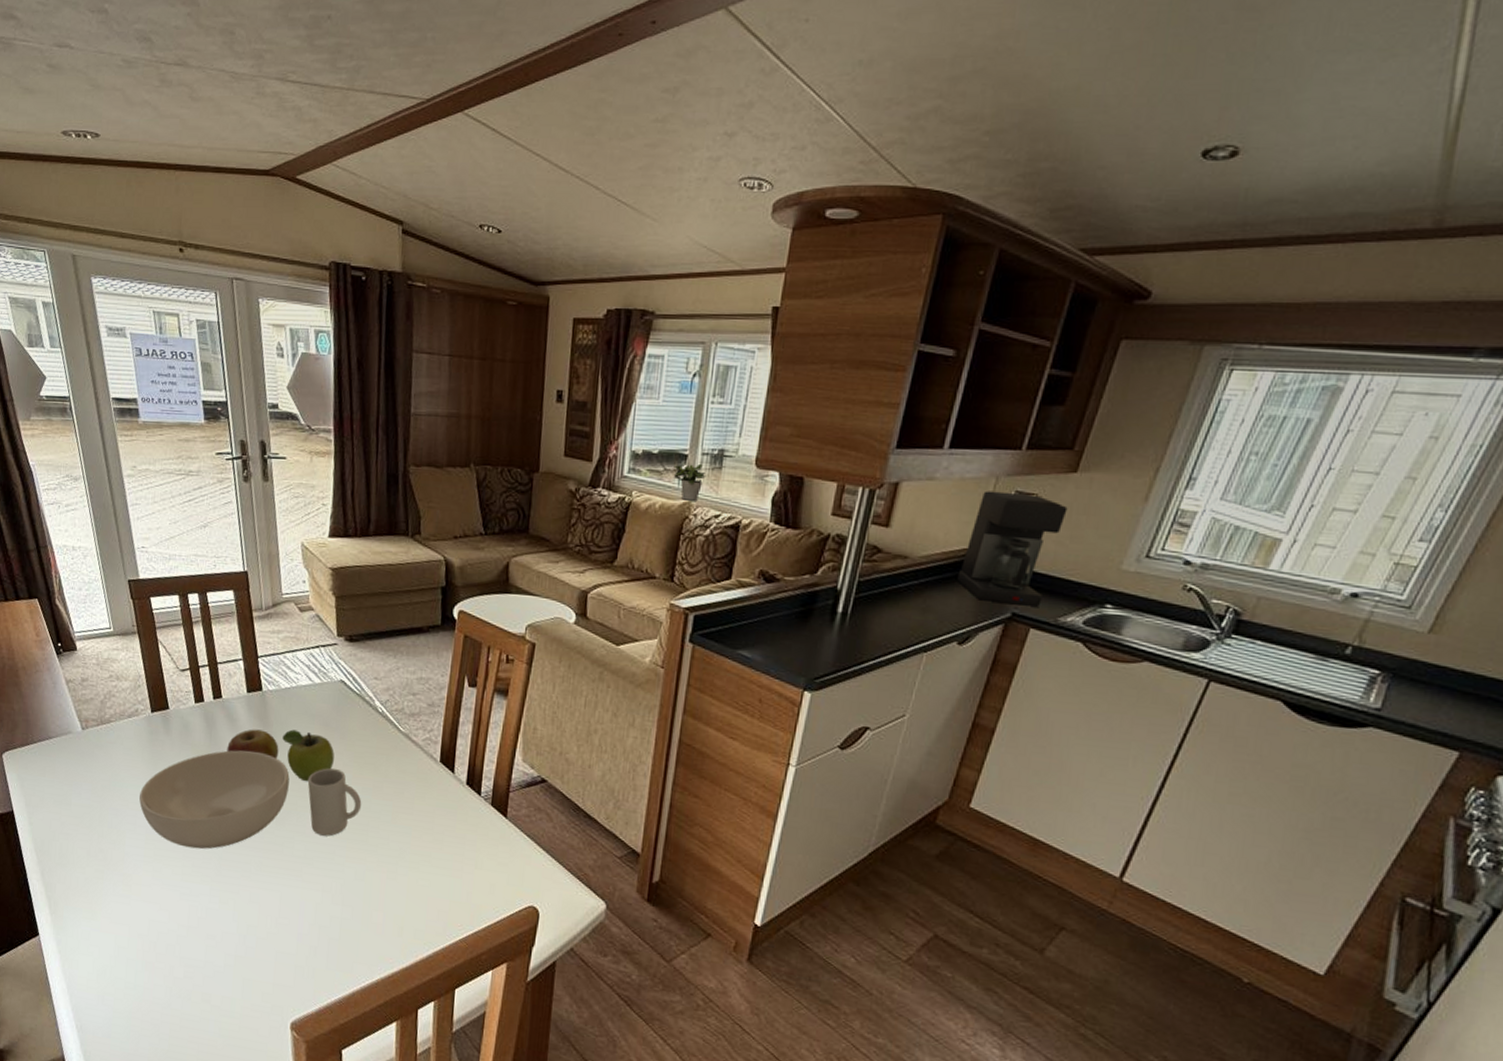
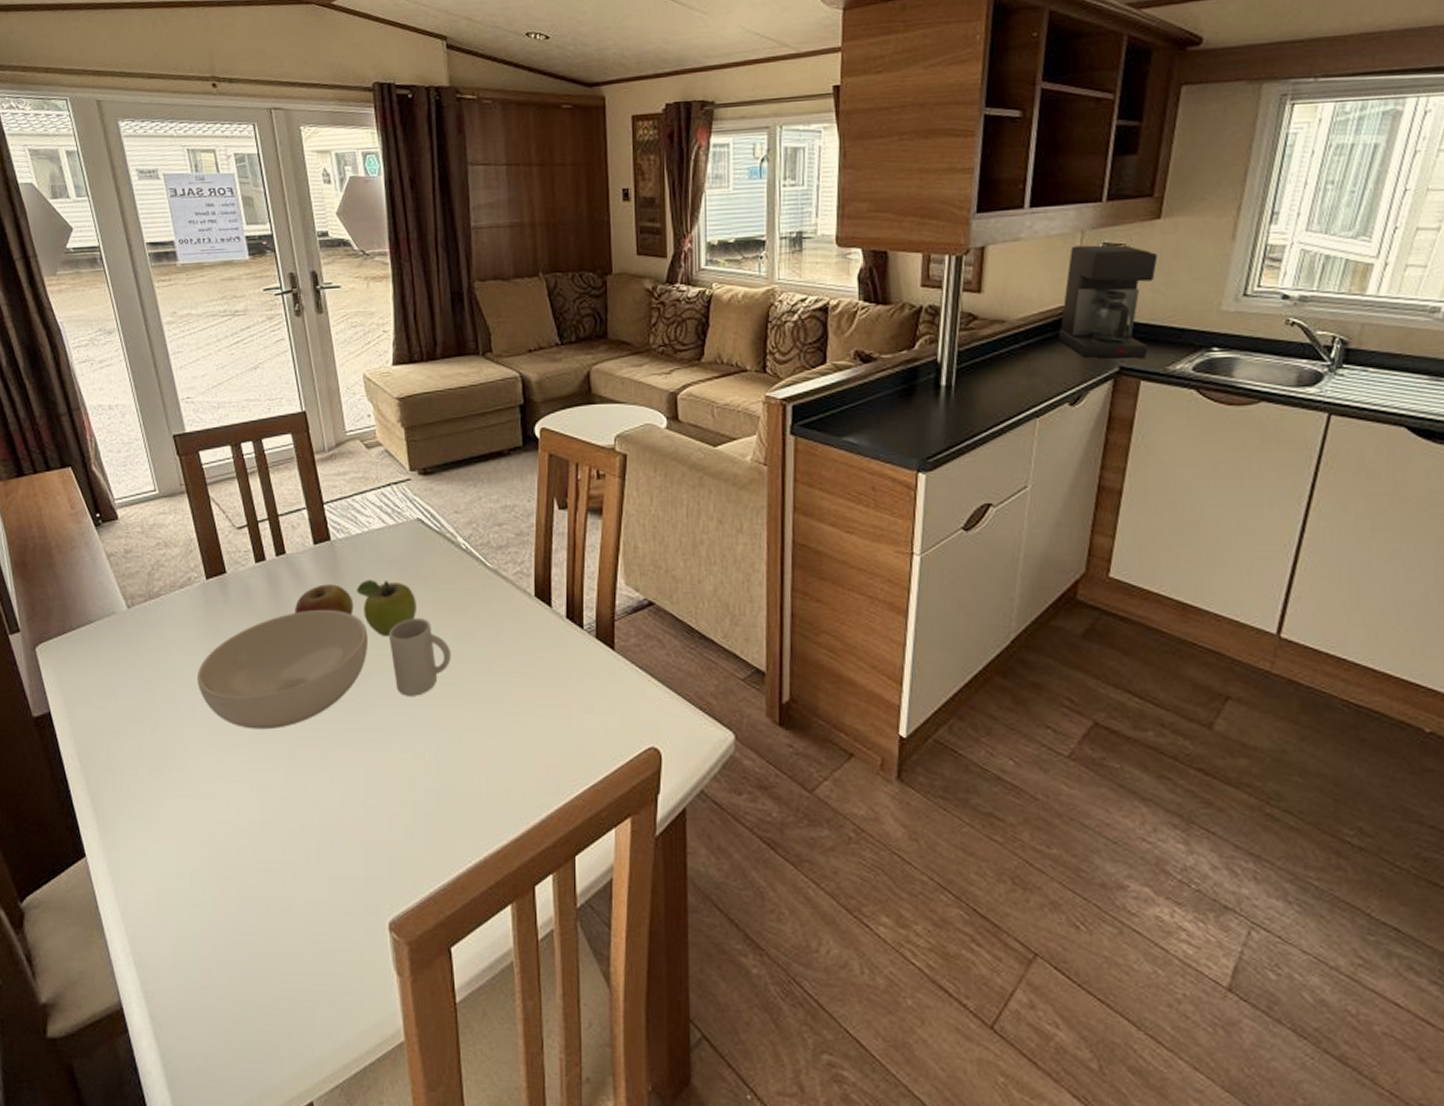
potted plant: present [673,462,706,501] -> none [752,248,787,287]

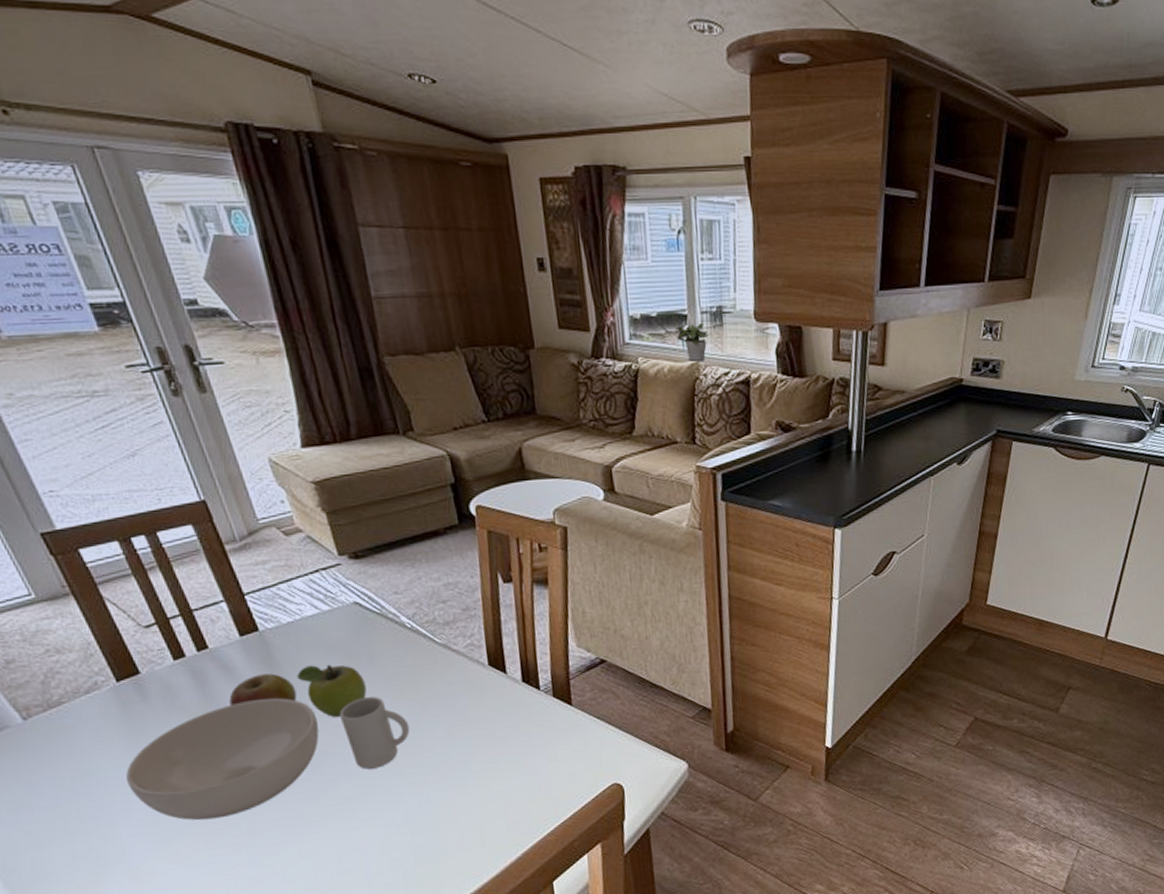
potted plant: none [752,248,787,287] -> present [675,322,709,361]
coffee maker: present [1058,245,1158,358] -> none [948,322,1028,423]

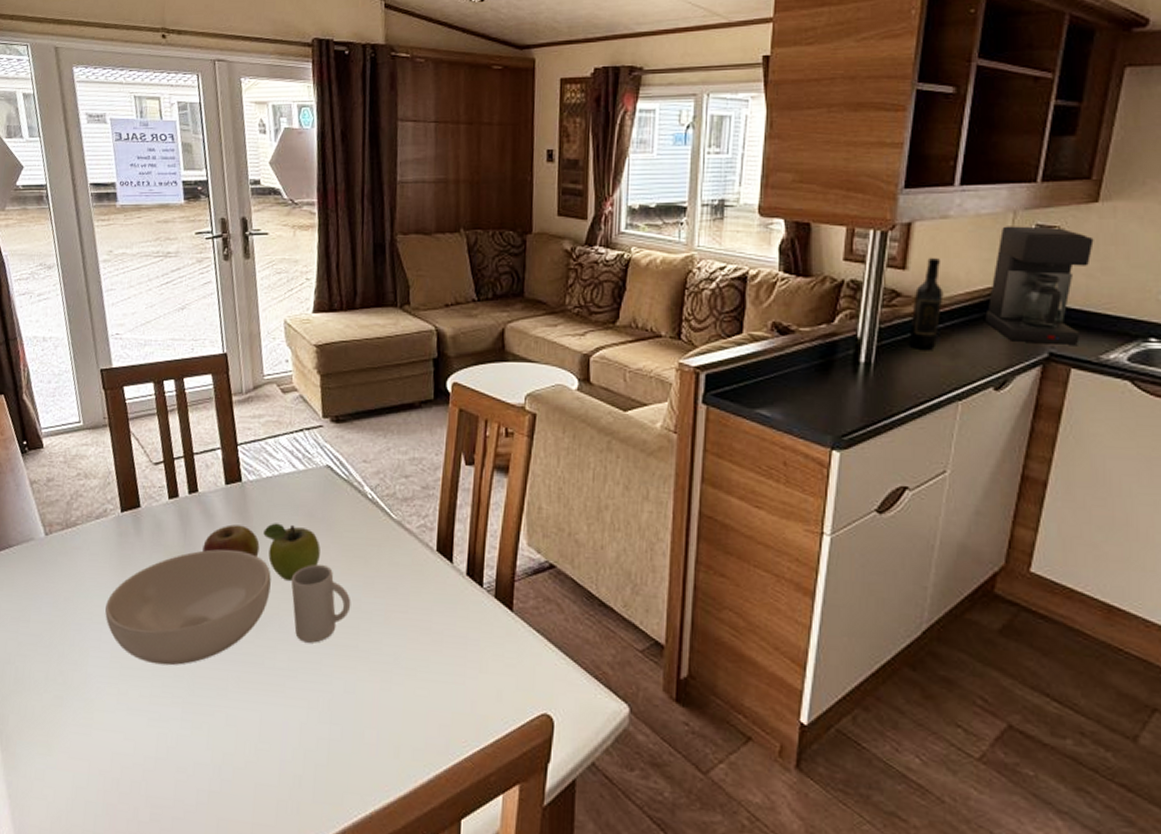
potted plant: present [675,322,709,361] -> none [673,215,708,254]
wine bottle: none [890,353,916,436] -> present [908,257,944,350]
coffee maker: none [948,322,1028,423] -> present [985,226,1094,345]

